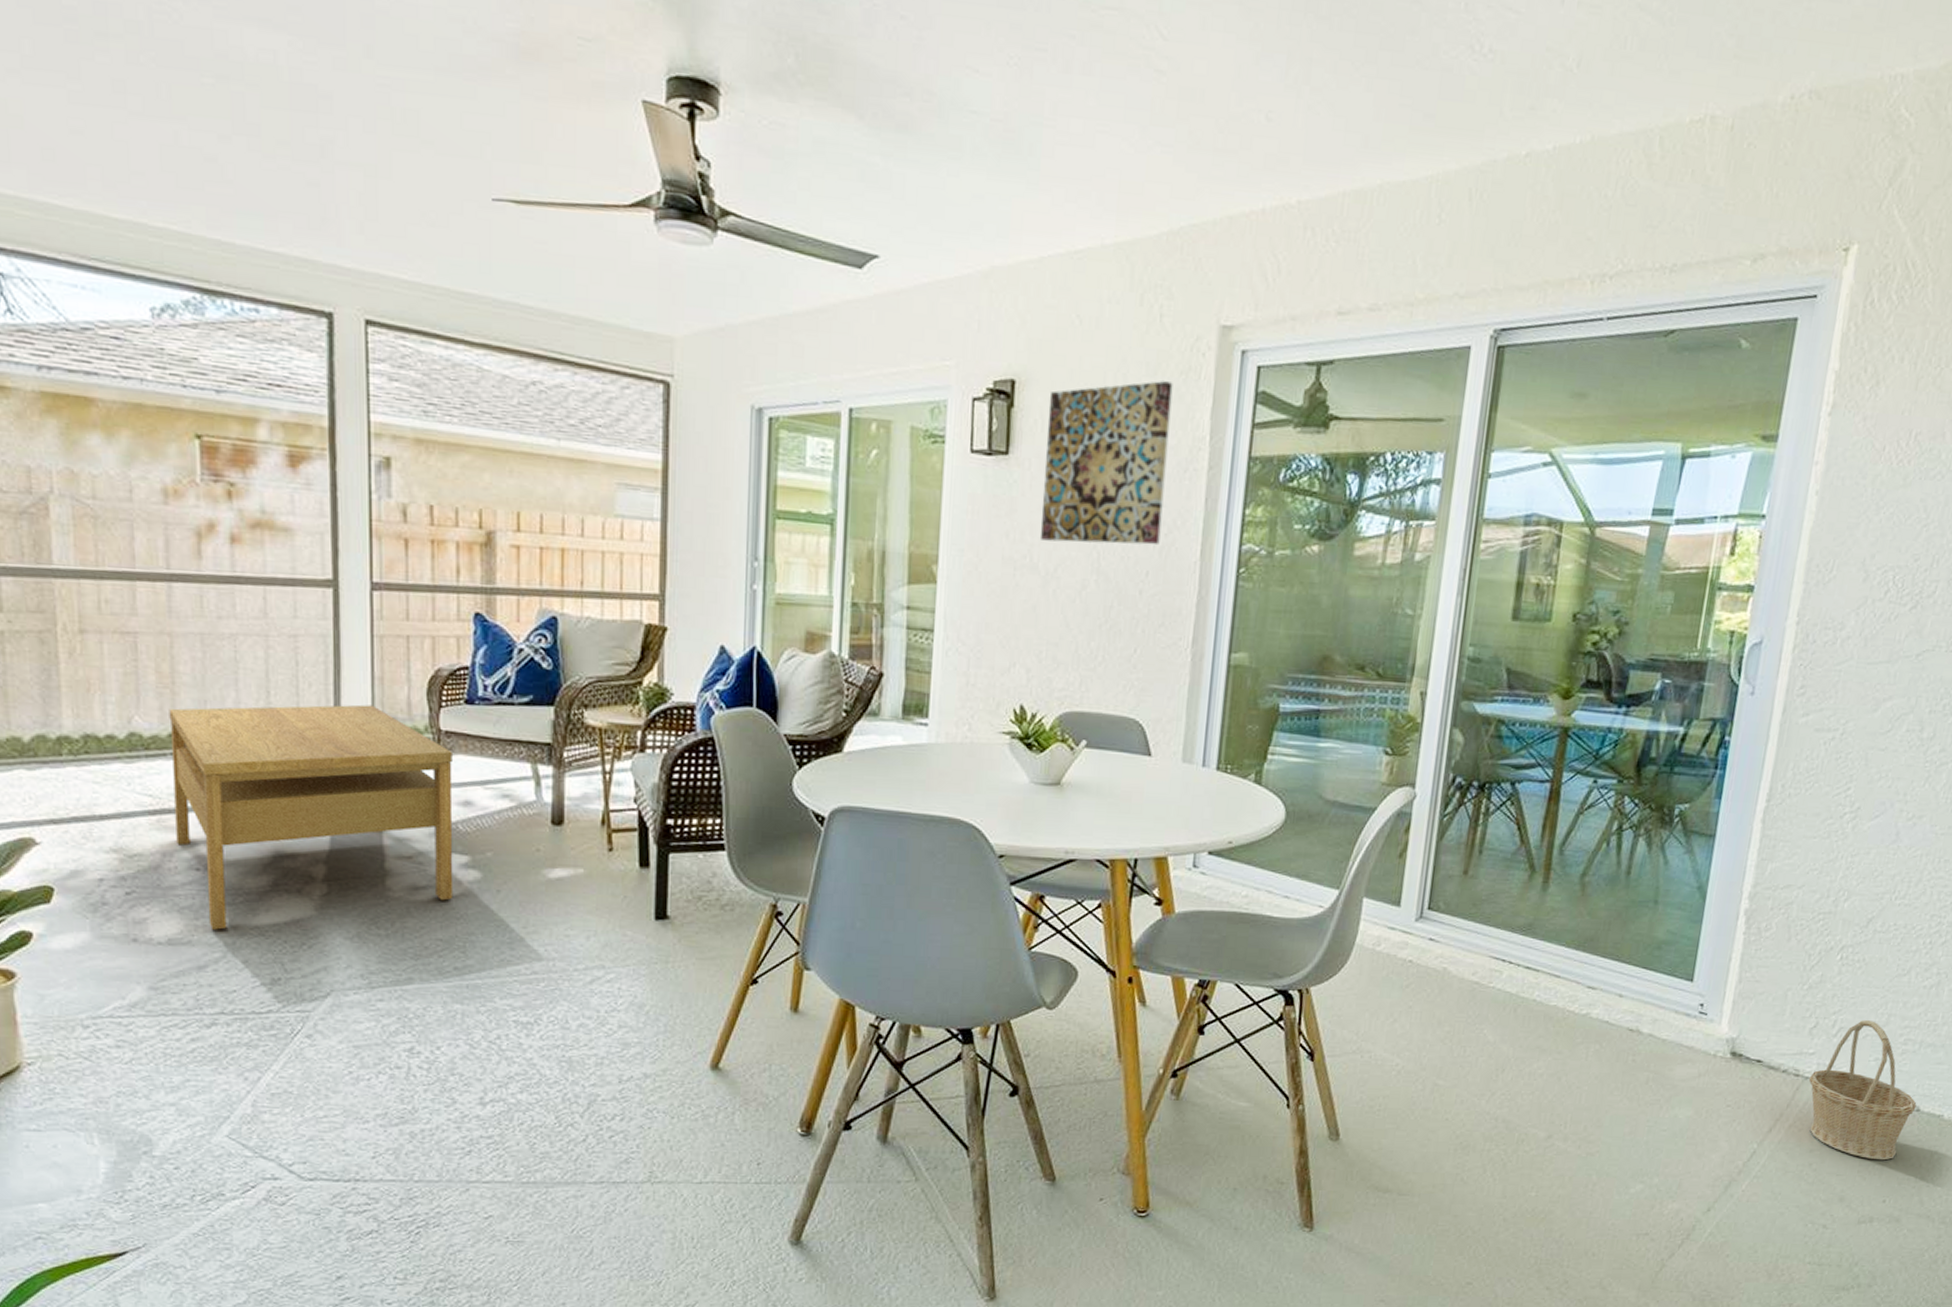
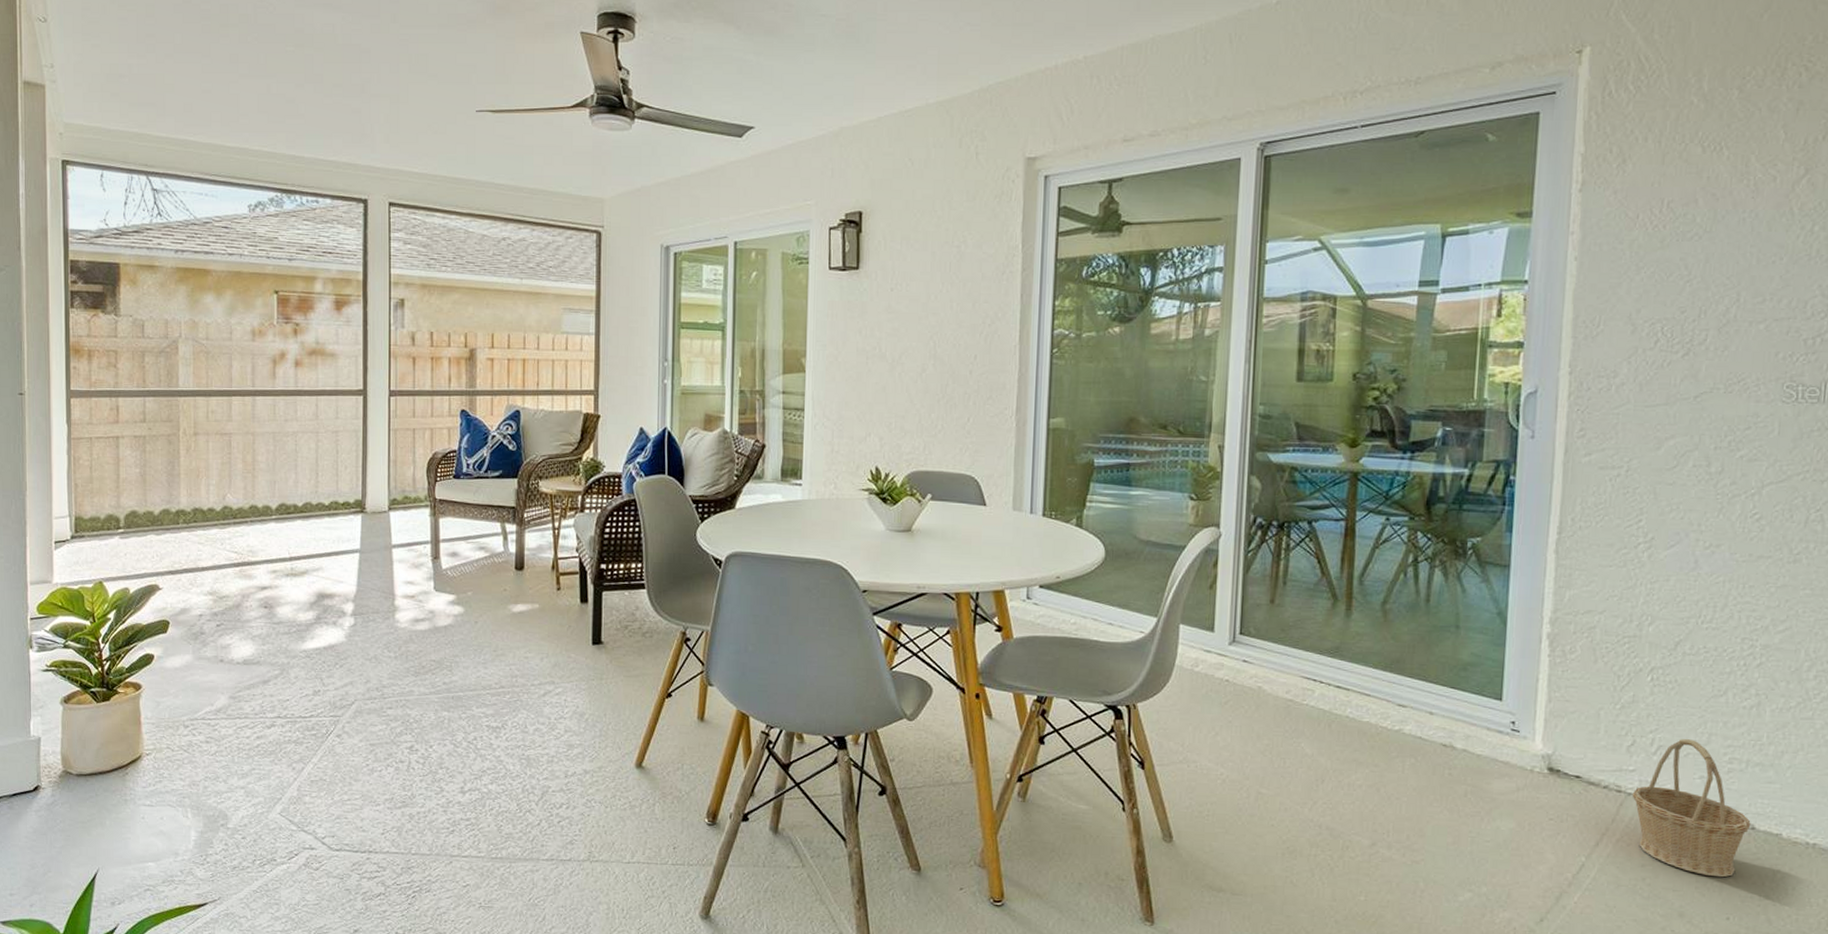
coffee table: present [169,704,453,930] -> none [250,481,444,653]
wall art: present [1041,381,1173,545] -> none [887,204,989,335]

